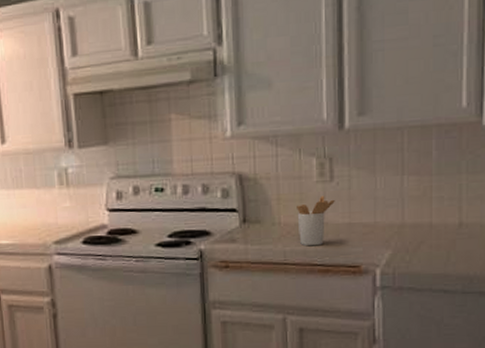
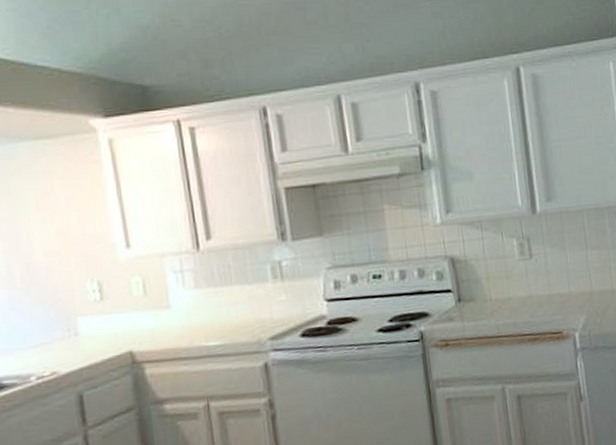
utensil holder: present [297,195,335,246] -> none [504,272,536,319]

